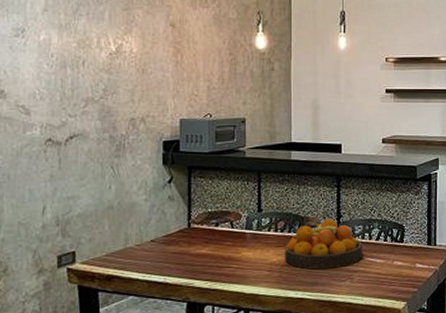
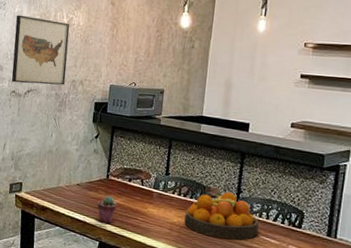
wall art: none [42,43,121,128] -> present [11,15,70,86]
potted succulent: none [179,246,205,279] -> present [97,195,118,223]

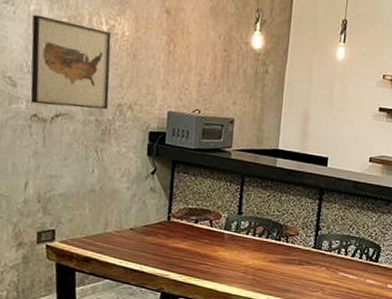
potted succulent: present [97,195,118,223] -> none [156,240,182,271]
fruit bowl: present [184,191,259,240] -> none [260,229,338,278]

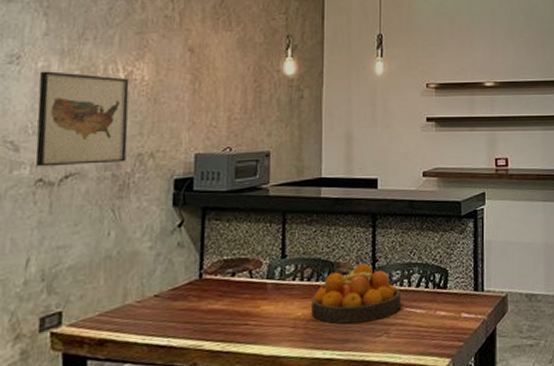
fruit bowl: none [260,229,338,278] -> present [311,263,402,324]

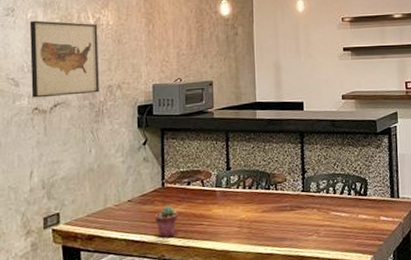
potted succulent: none [187,301,218,341] -> present [154,205,178,237]
fruit bowl: present [311,263,402,324] -> none [253,174,329,225]

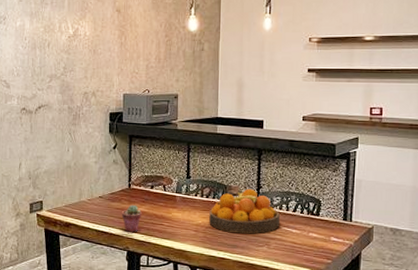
wall art: present [29,20,99,98] -> none [18,29,77,100]
fruit bowl: none [253,174,329,225] -> present [209,188,281,234]

